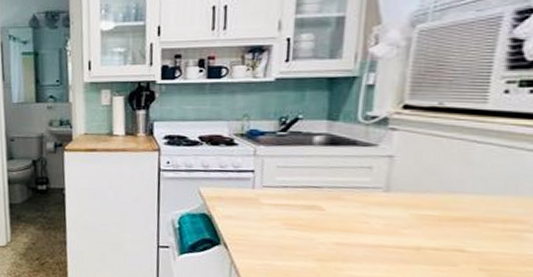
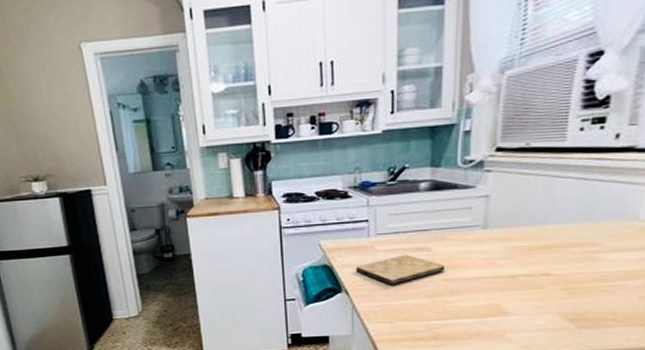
cutting board: none [237,211,338,243] -> present [355,254,444,285]

